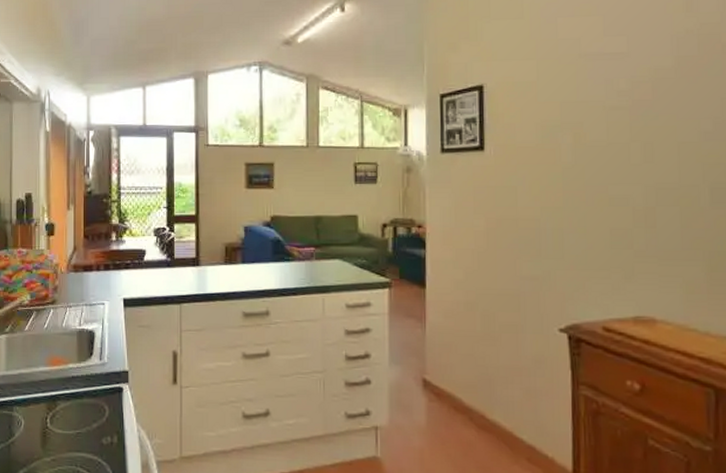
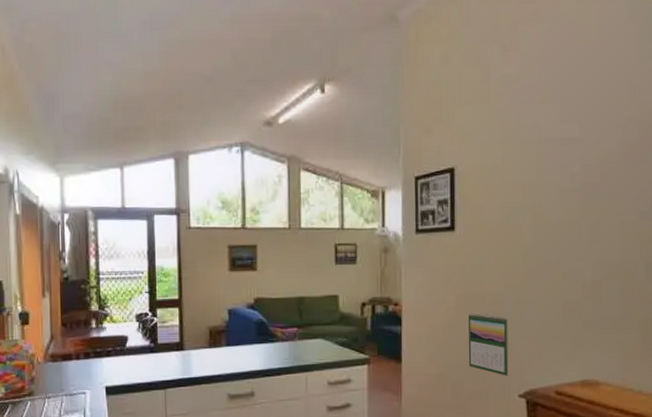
calendar: none [500,238,547,308] -> present [468,313,509,376]

